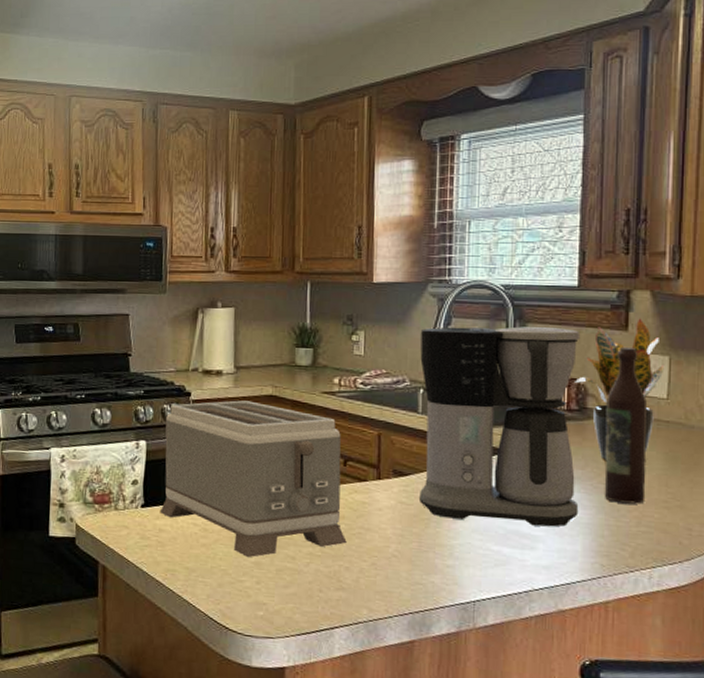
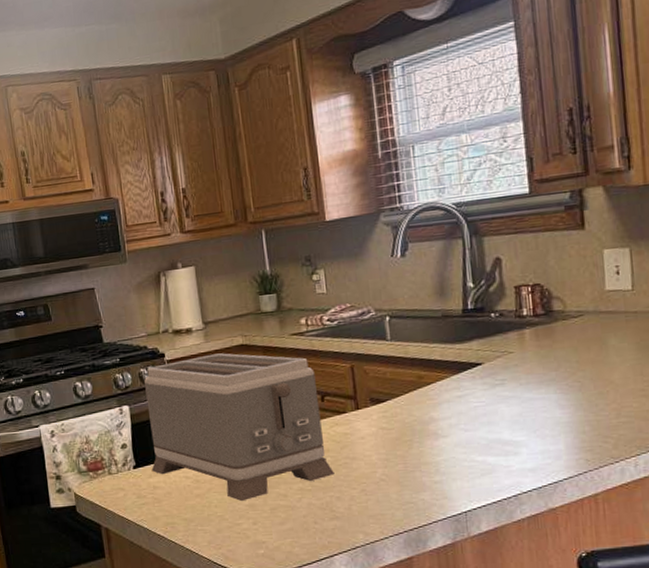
coffee maker: present [418,326,581,527] -> none [379,236,558,437]
potted plant: present [575,318,665,459] -> none [538,215,626,358]
wine bottle: present [604,348,647,504] -> none [571,245,623,398]

